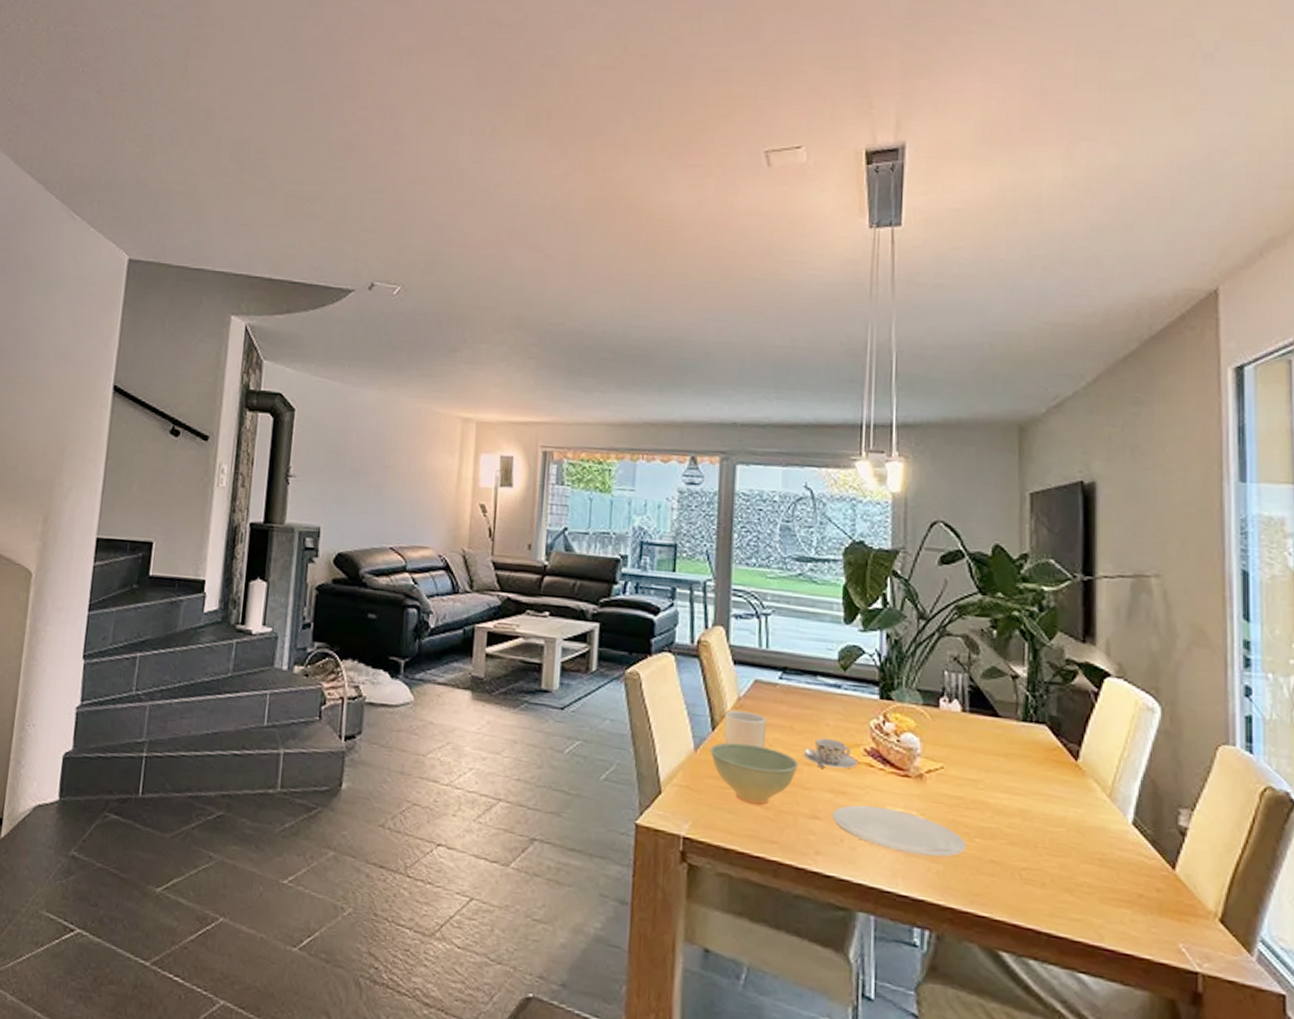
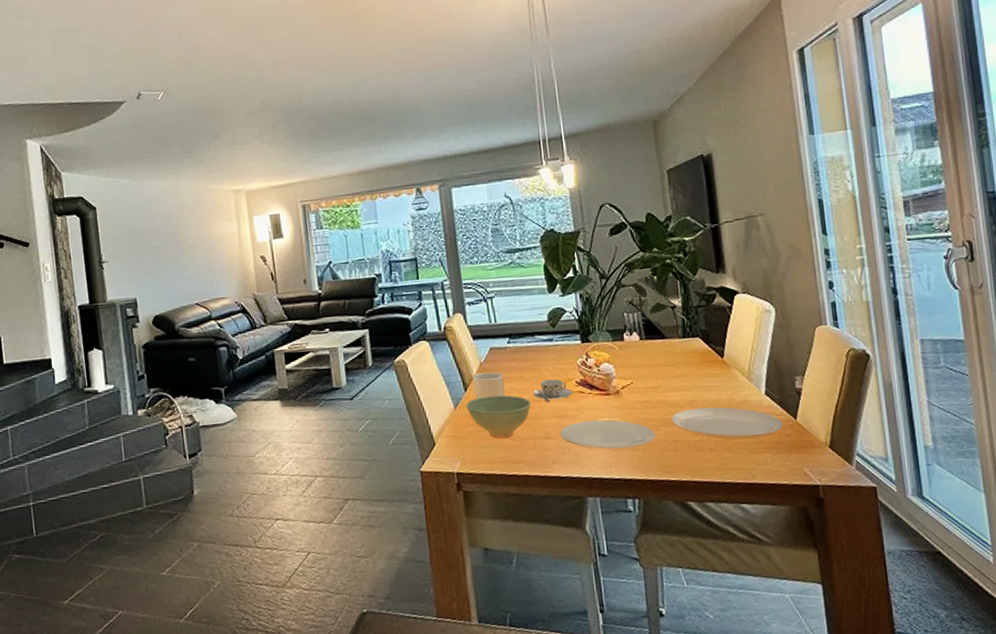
plate: none [991,821,1154,885] -> present [671,407,784,440]

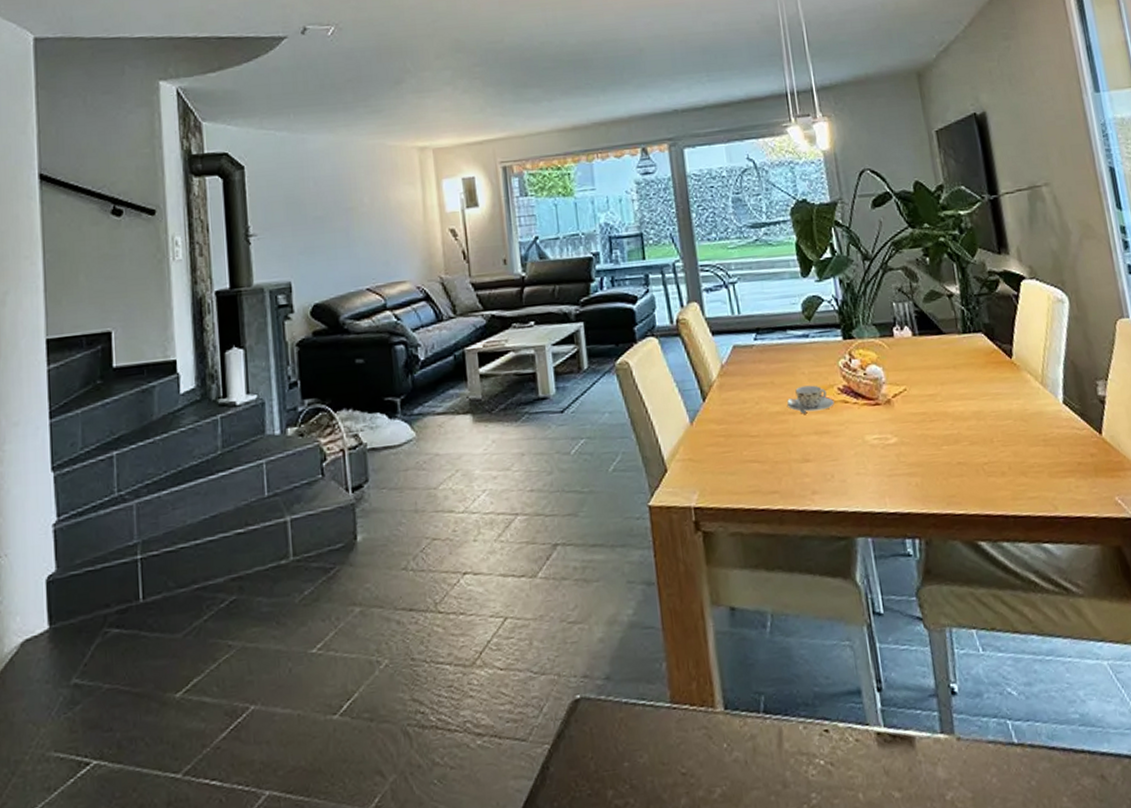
bowl: present [466,395,531,438] -> none [705,406,784,462]
mug: present [472,372,506,399] -> none [711,376,753,411]
plate: present [560,419,656,450] -> none [820,436,937,476]
plate: present [671,407,784,440] -> none [953,419,1087,462]

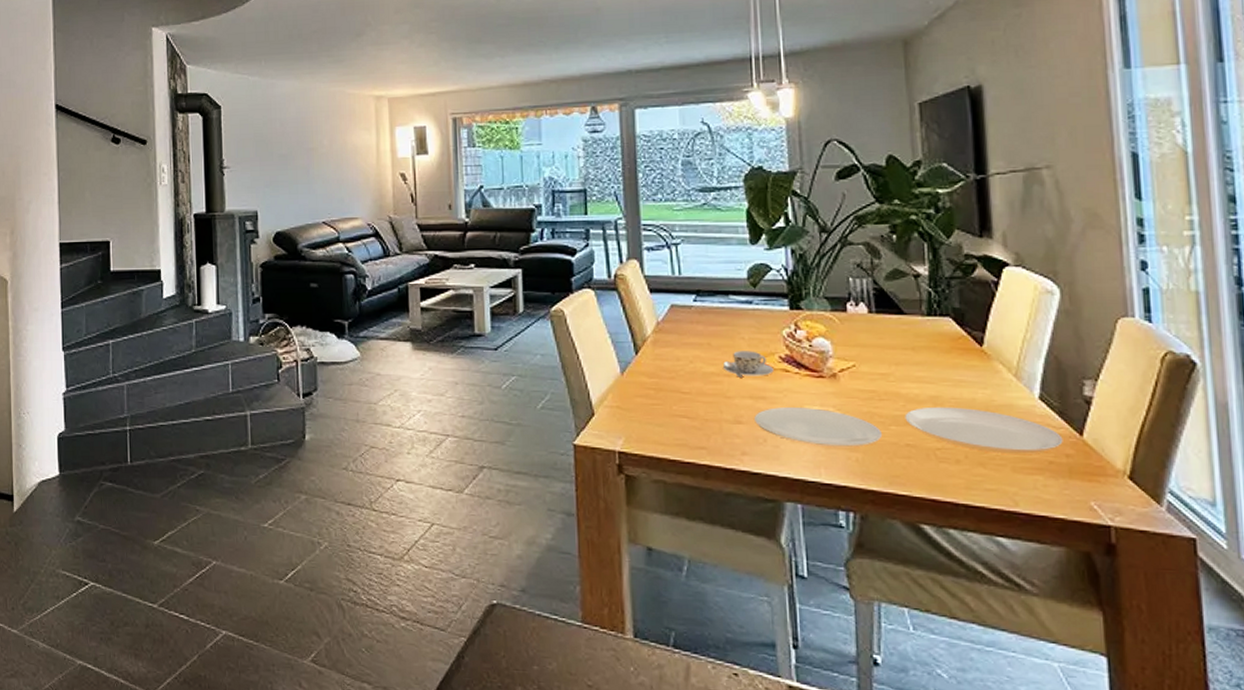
plate: none [820,436,937,476] -> present [754,407,883,448]
plate: none [953,419,1087,462] -> present [905,406,1063,455]

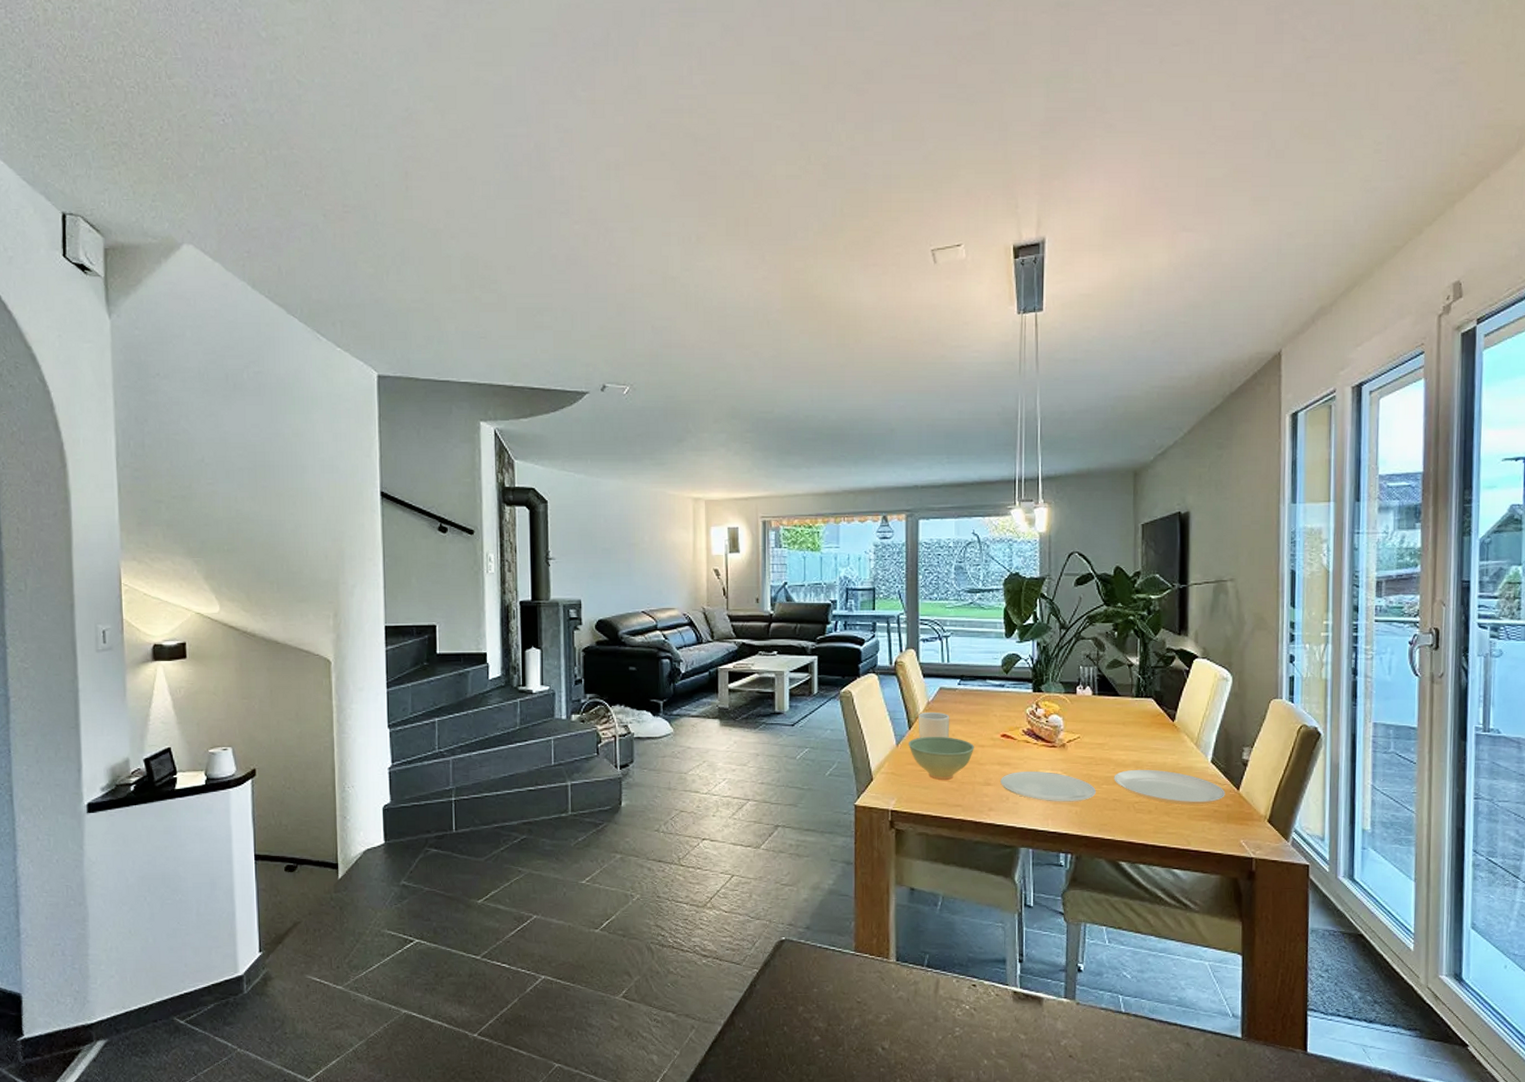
bowl: none [636,363,719,416] -> present [909,736,974,780]
mug: none [646,333,687,365] -> present [918,711,950,738]
teacup: present [723,351,774,378] -> none [979,726,1018,748]

